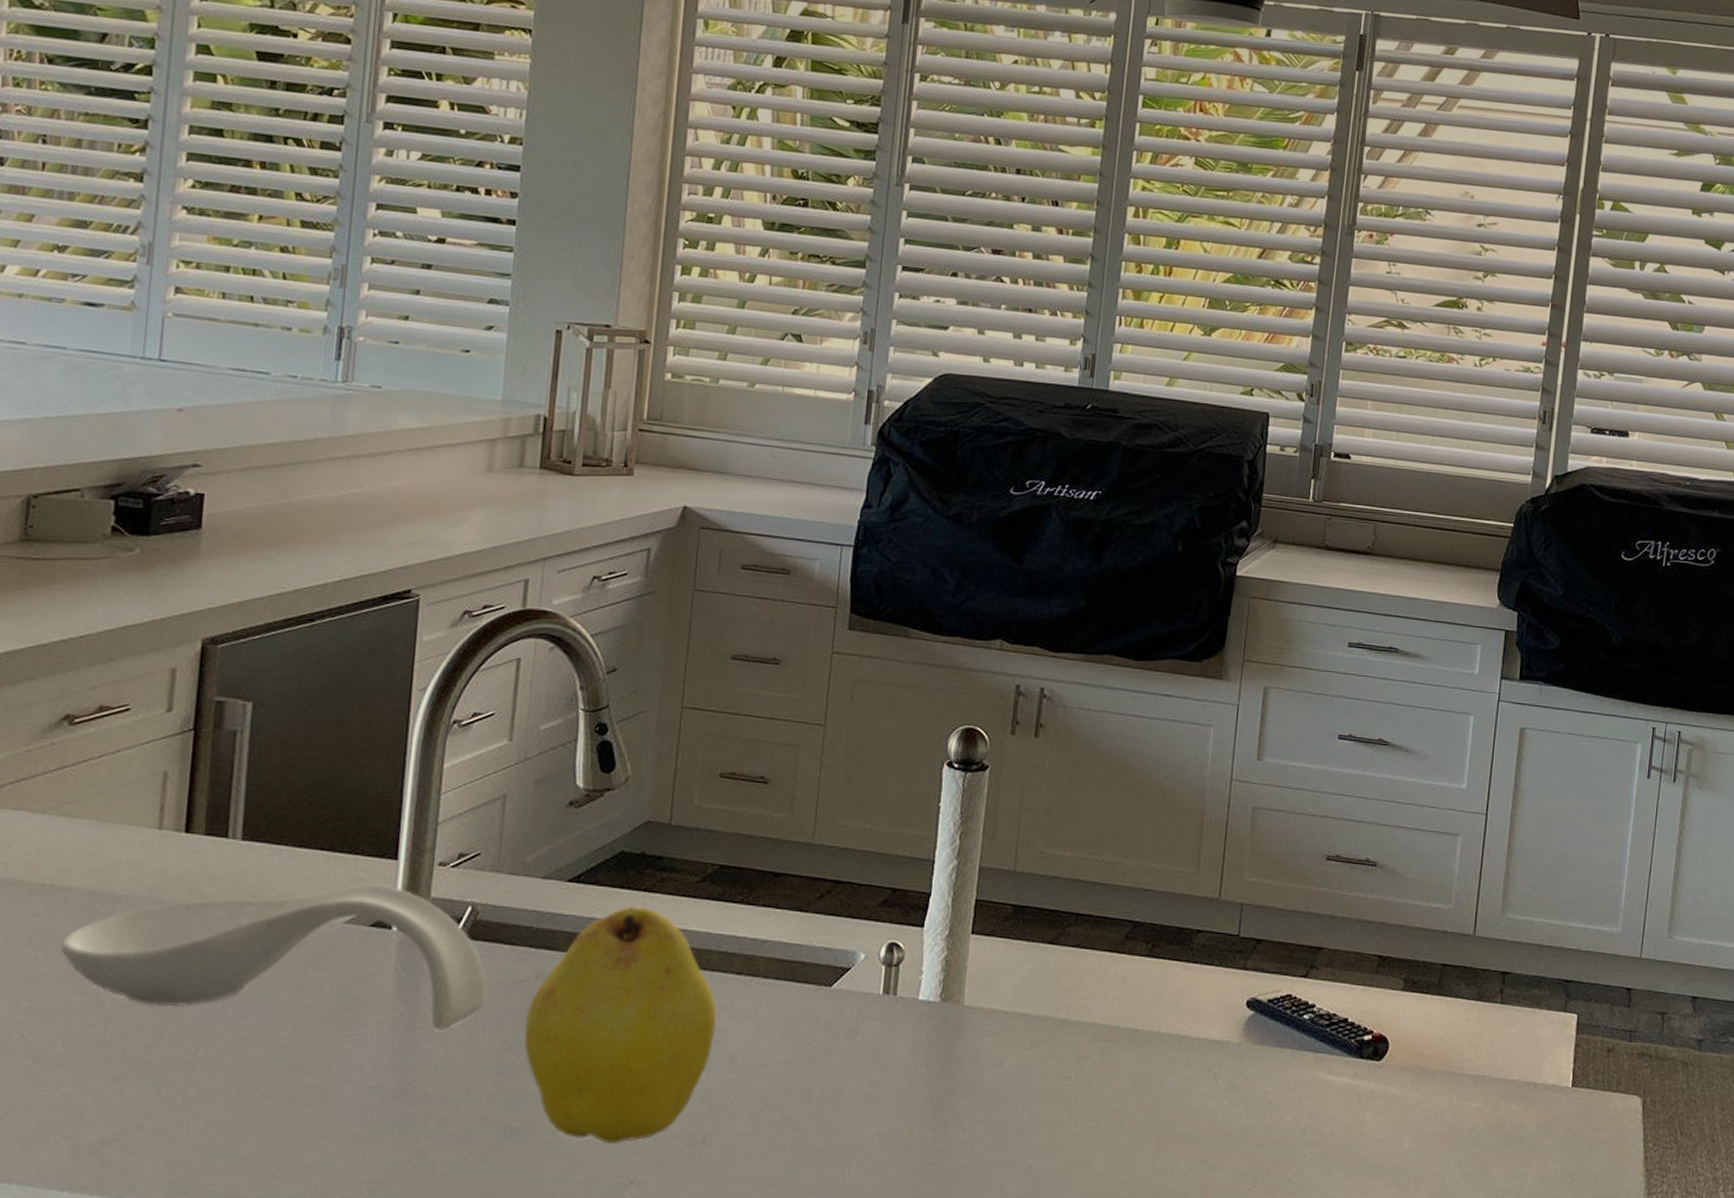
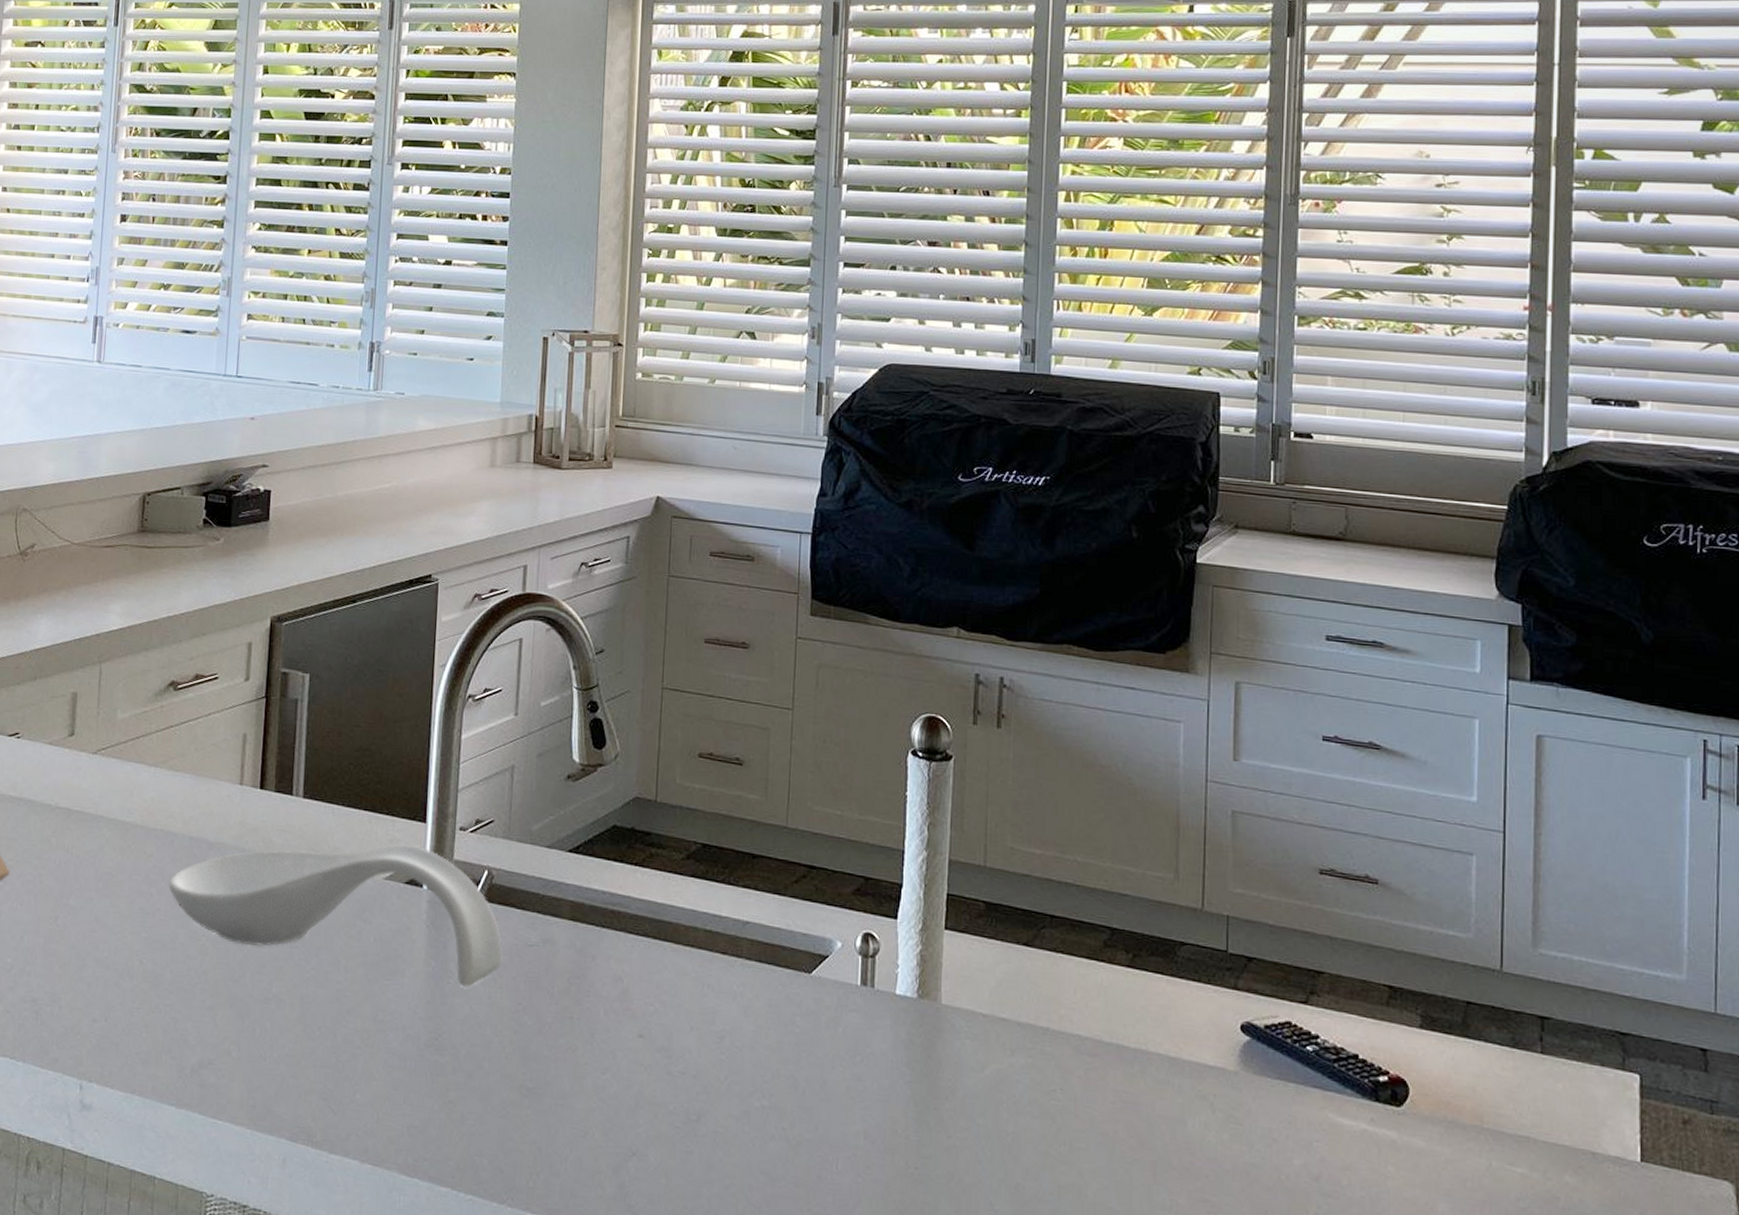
fruit: present [524,906,717,1144] -> none [535,879,705,1114]

